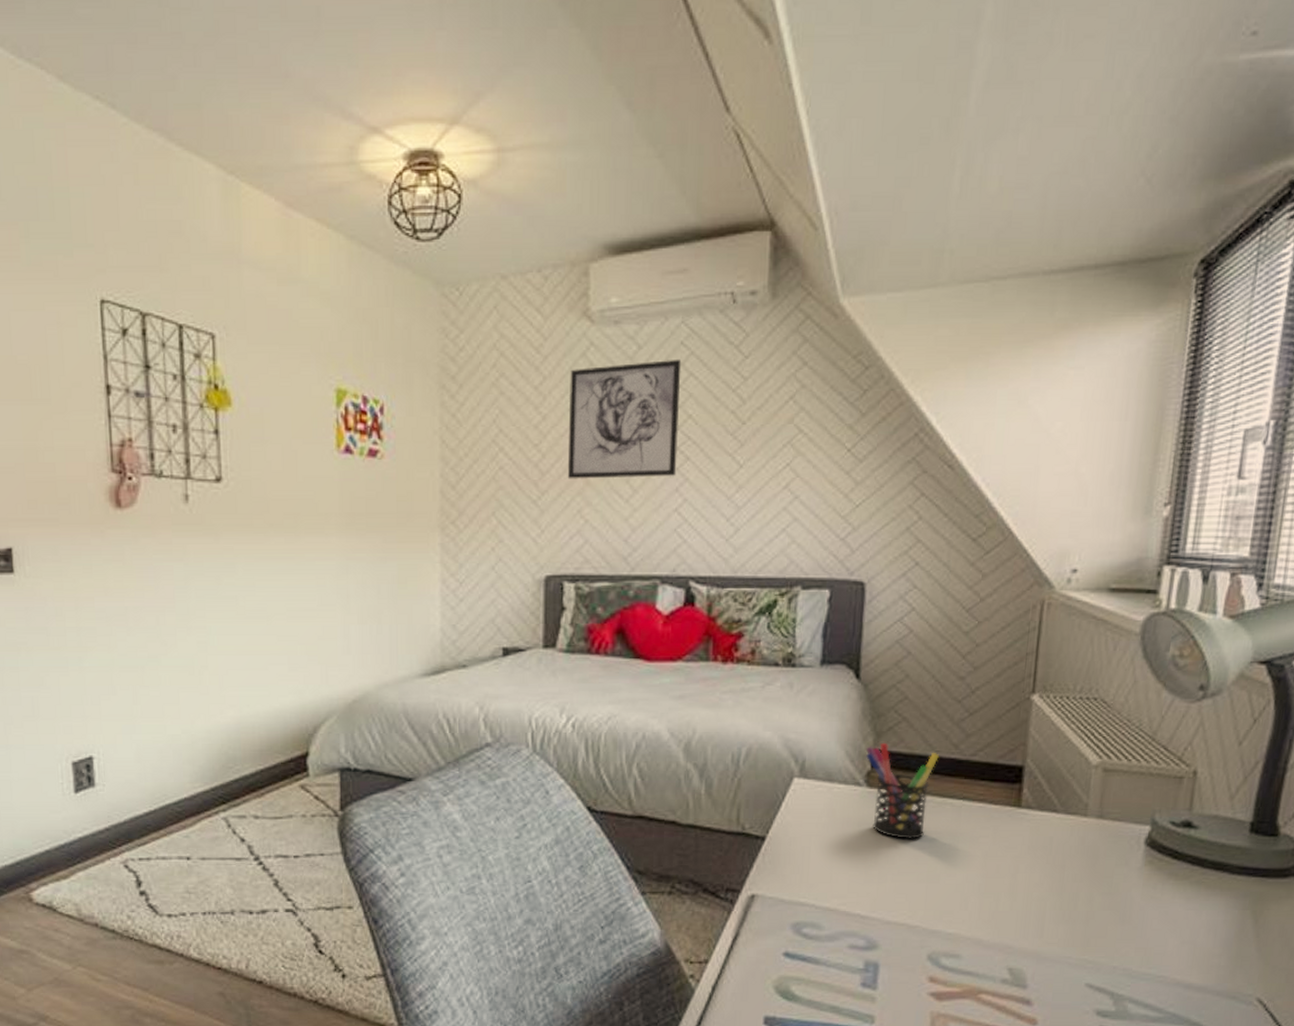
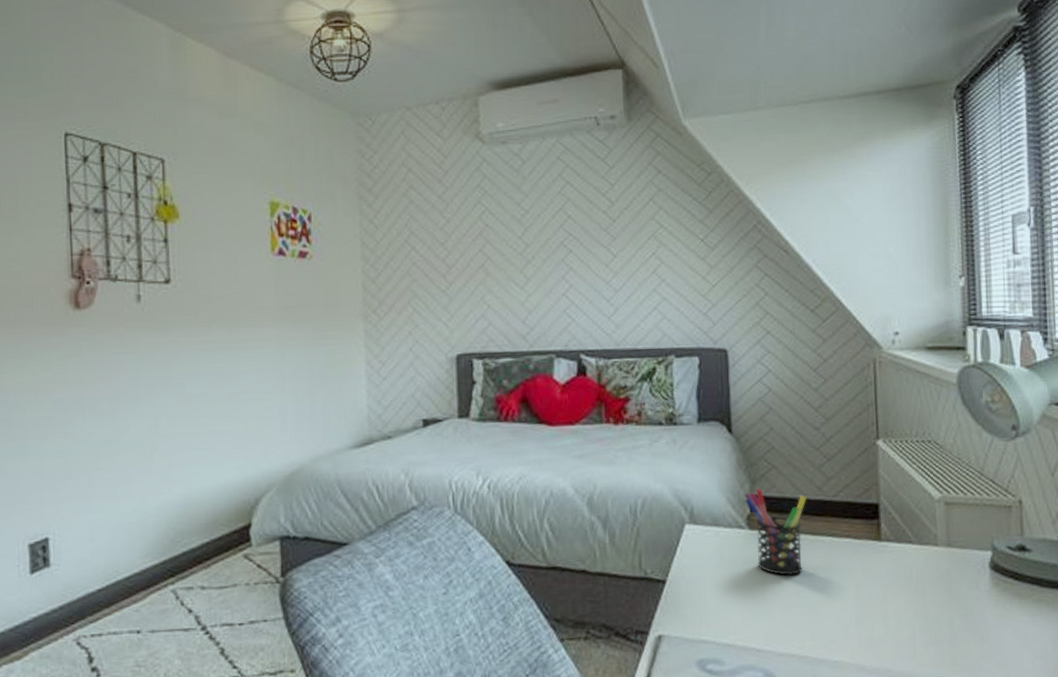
wall art: present [567,359,682,479] -> none [468,170,562,272]

